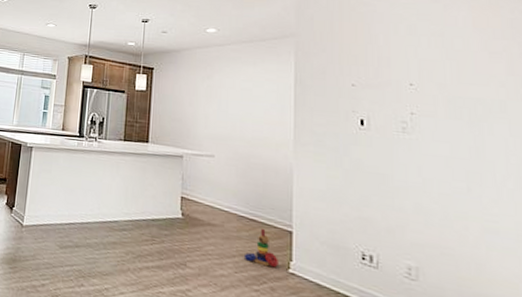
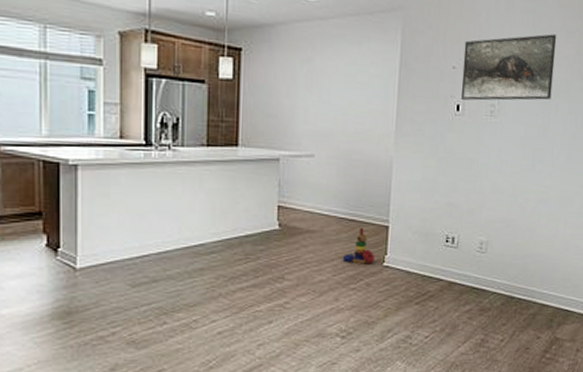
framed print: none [363,54,481,120] -> present [461,34,557,101]

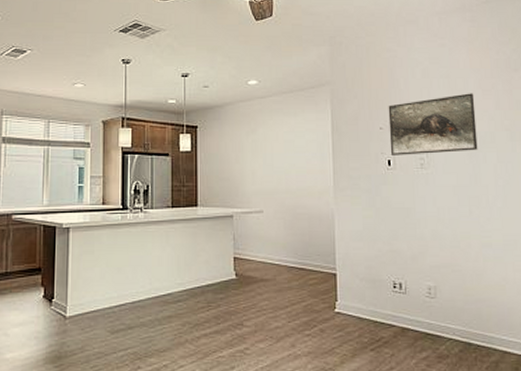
stacking toy: present [342,227,375,264] -> none [295,275,326,311]

